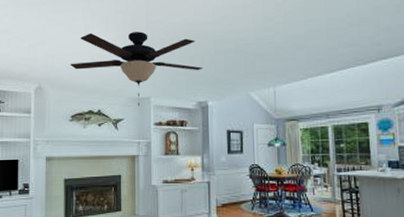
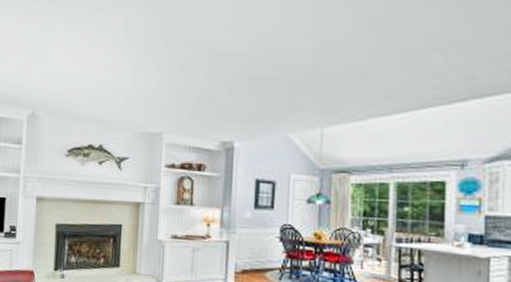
ceiling fan: present [70,32,203,106] -> none [69,50,232,143]

